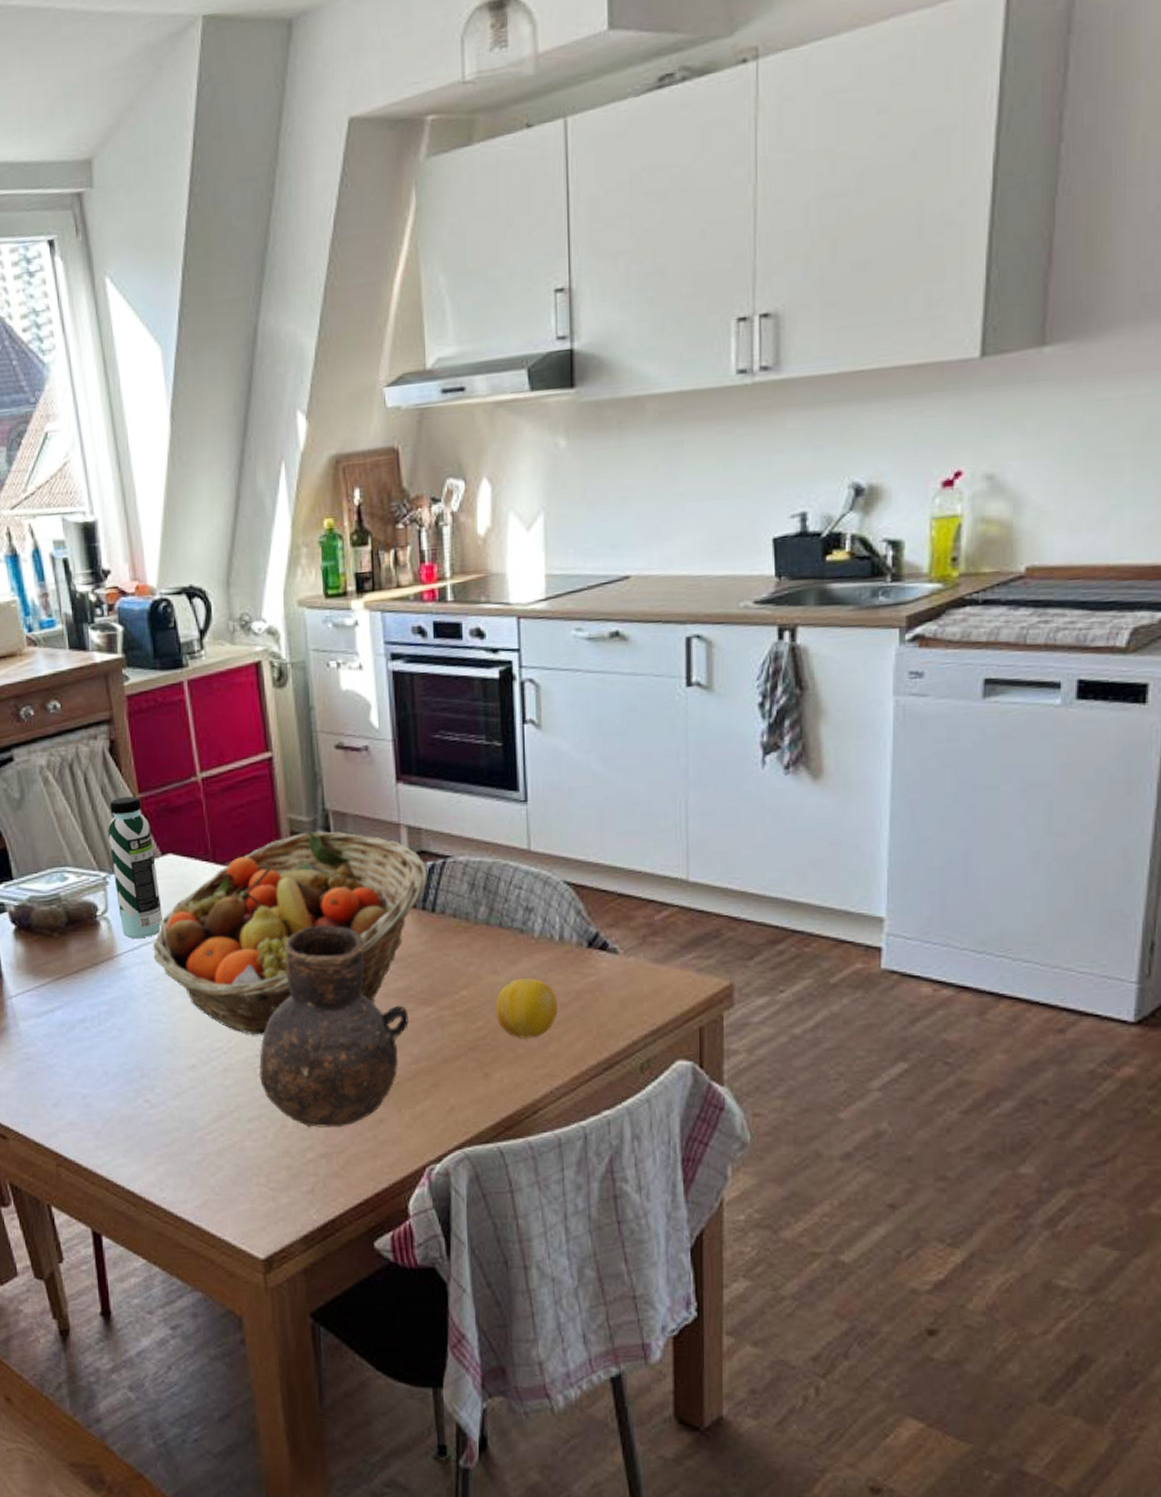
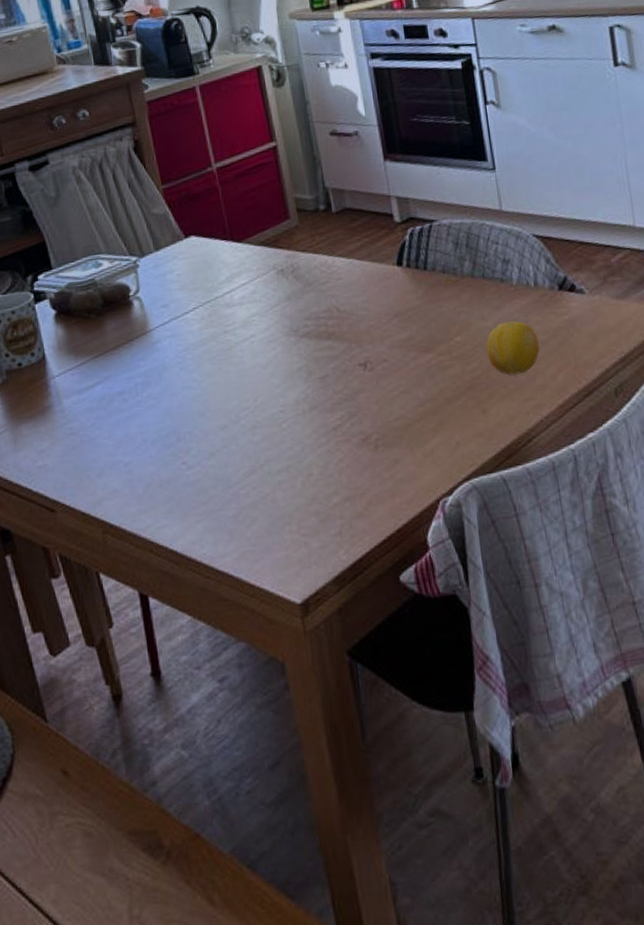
water bottle: present [108,796,162,938] -> none [136,187,189,314]
fruit basket: present [153,831,427,1035] -> none [181,206,418,393]
vase: present [259,925,409,1127] -> none [284,288,413,473]

